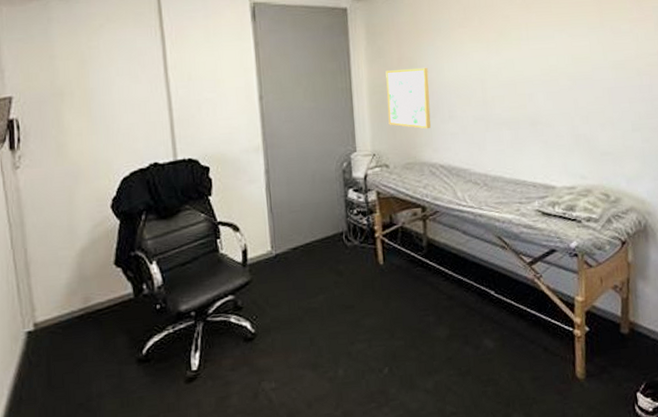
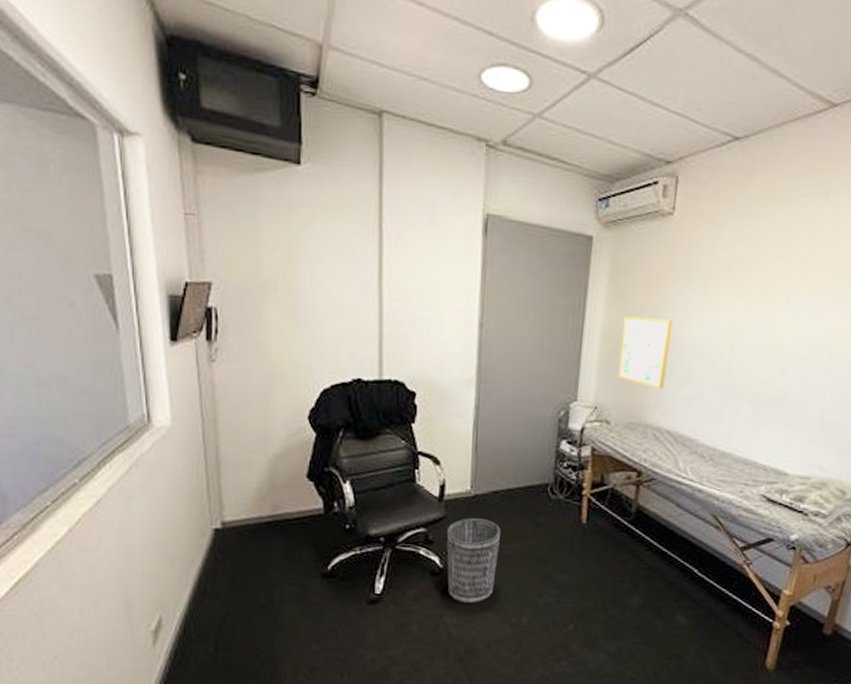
wastebasket: none [254,276,307,365] -> present [446,518,502,604]

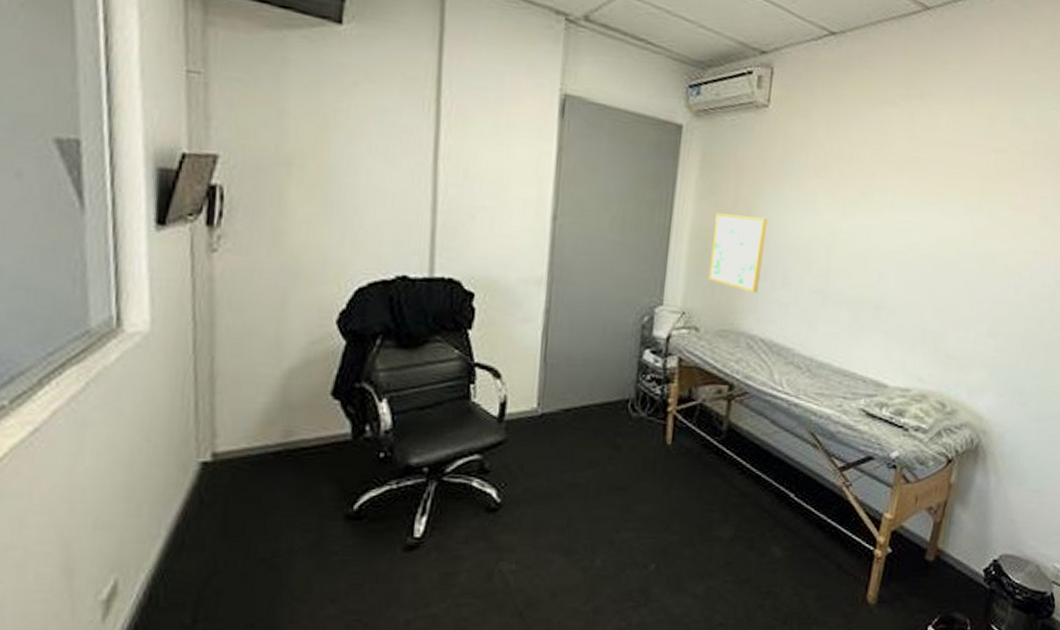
wastebasket: present [446,518,502,604] -> none [506,441,573,545]

